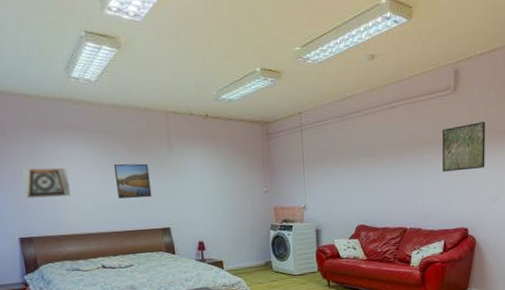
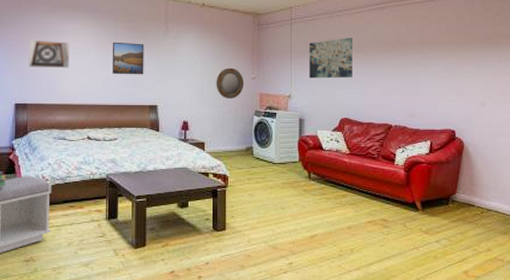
home mirror: none [228,182,258,216] -> present [216,67,244,100]
wall art: none [321,141,367,188] -> present [309,38,352,79]
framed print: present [442,122,485,172] -> none [428,27,472,73]

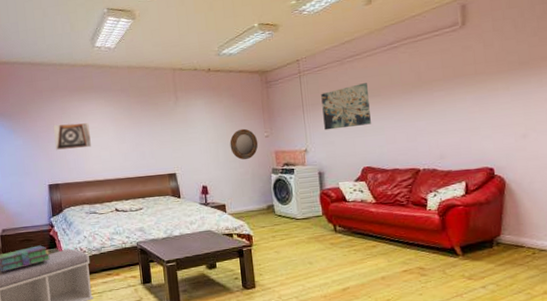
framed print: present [113,41,144,75] -> none [128,115,160,148]

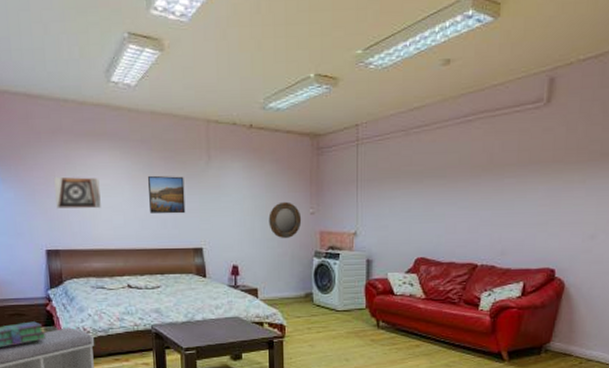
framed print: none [128,115,160,148] -> present [148,175,186,214]
wall art: present [321,83,371,130] -> none [379,160,433,212]

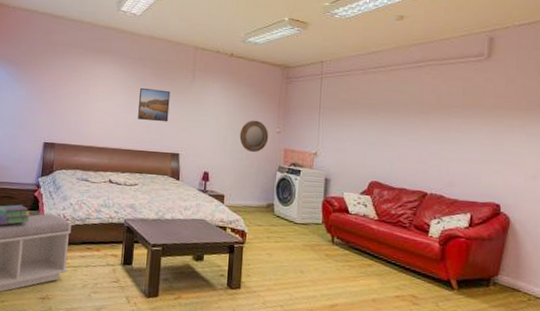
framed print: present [54,176,101,209] -> none [59,81,99,112]

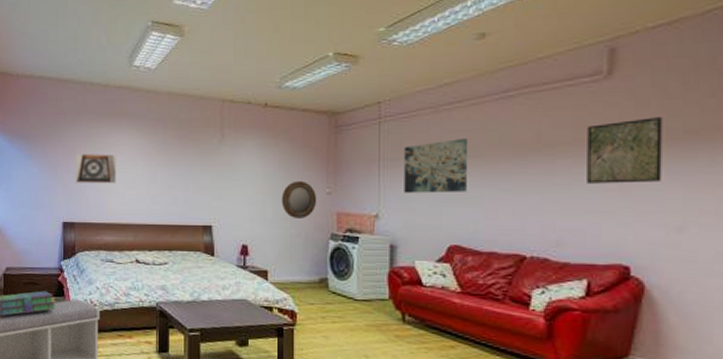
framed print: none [59,81,99,112] -> present [75,153,116,184]
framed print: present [138,87,171,122] -> none [162,152,197,191]
wall art: none [338,96,387,139] -> present [404,139,467,193]
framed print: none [472,91,524,141] -> present [587,117,662,184]

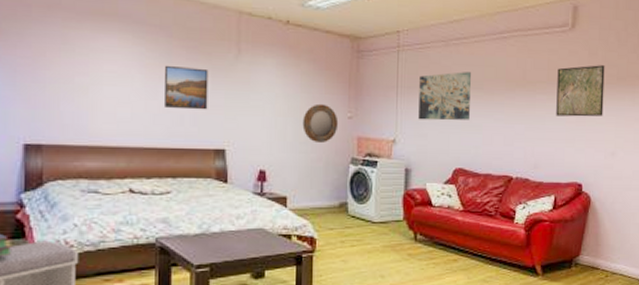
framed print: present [75,153,116,184] -> none [44,57,103,99]
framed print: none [162,152,197,191] -> present [165,65,209,110]

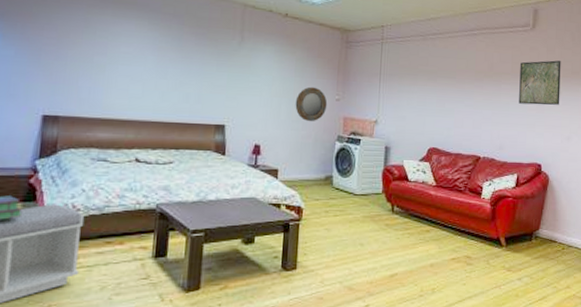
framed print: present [165,65,209,110] -> none [173,48,214,90]
wall art: present [418,72,471,121] -> none [398,62,445,105]

